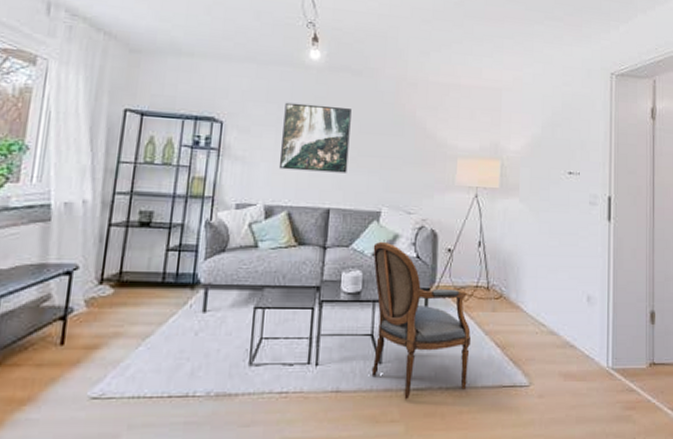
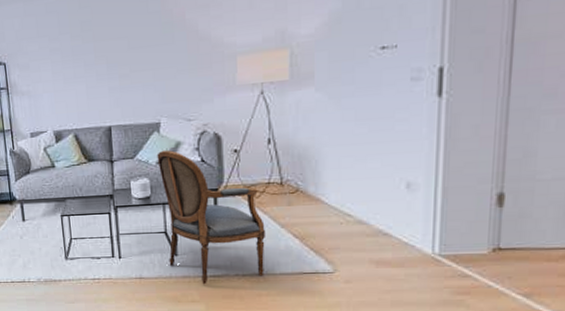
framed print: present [278,102,352,173] -> none [55,26,122,97]

